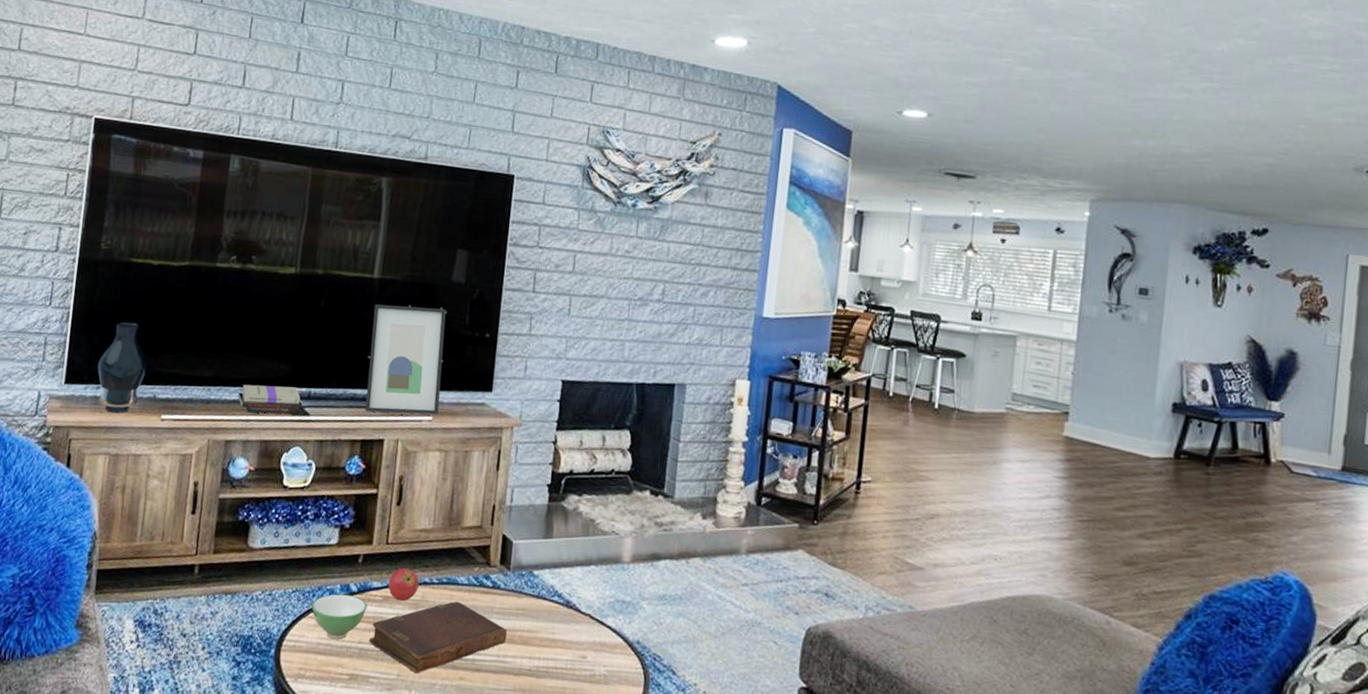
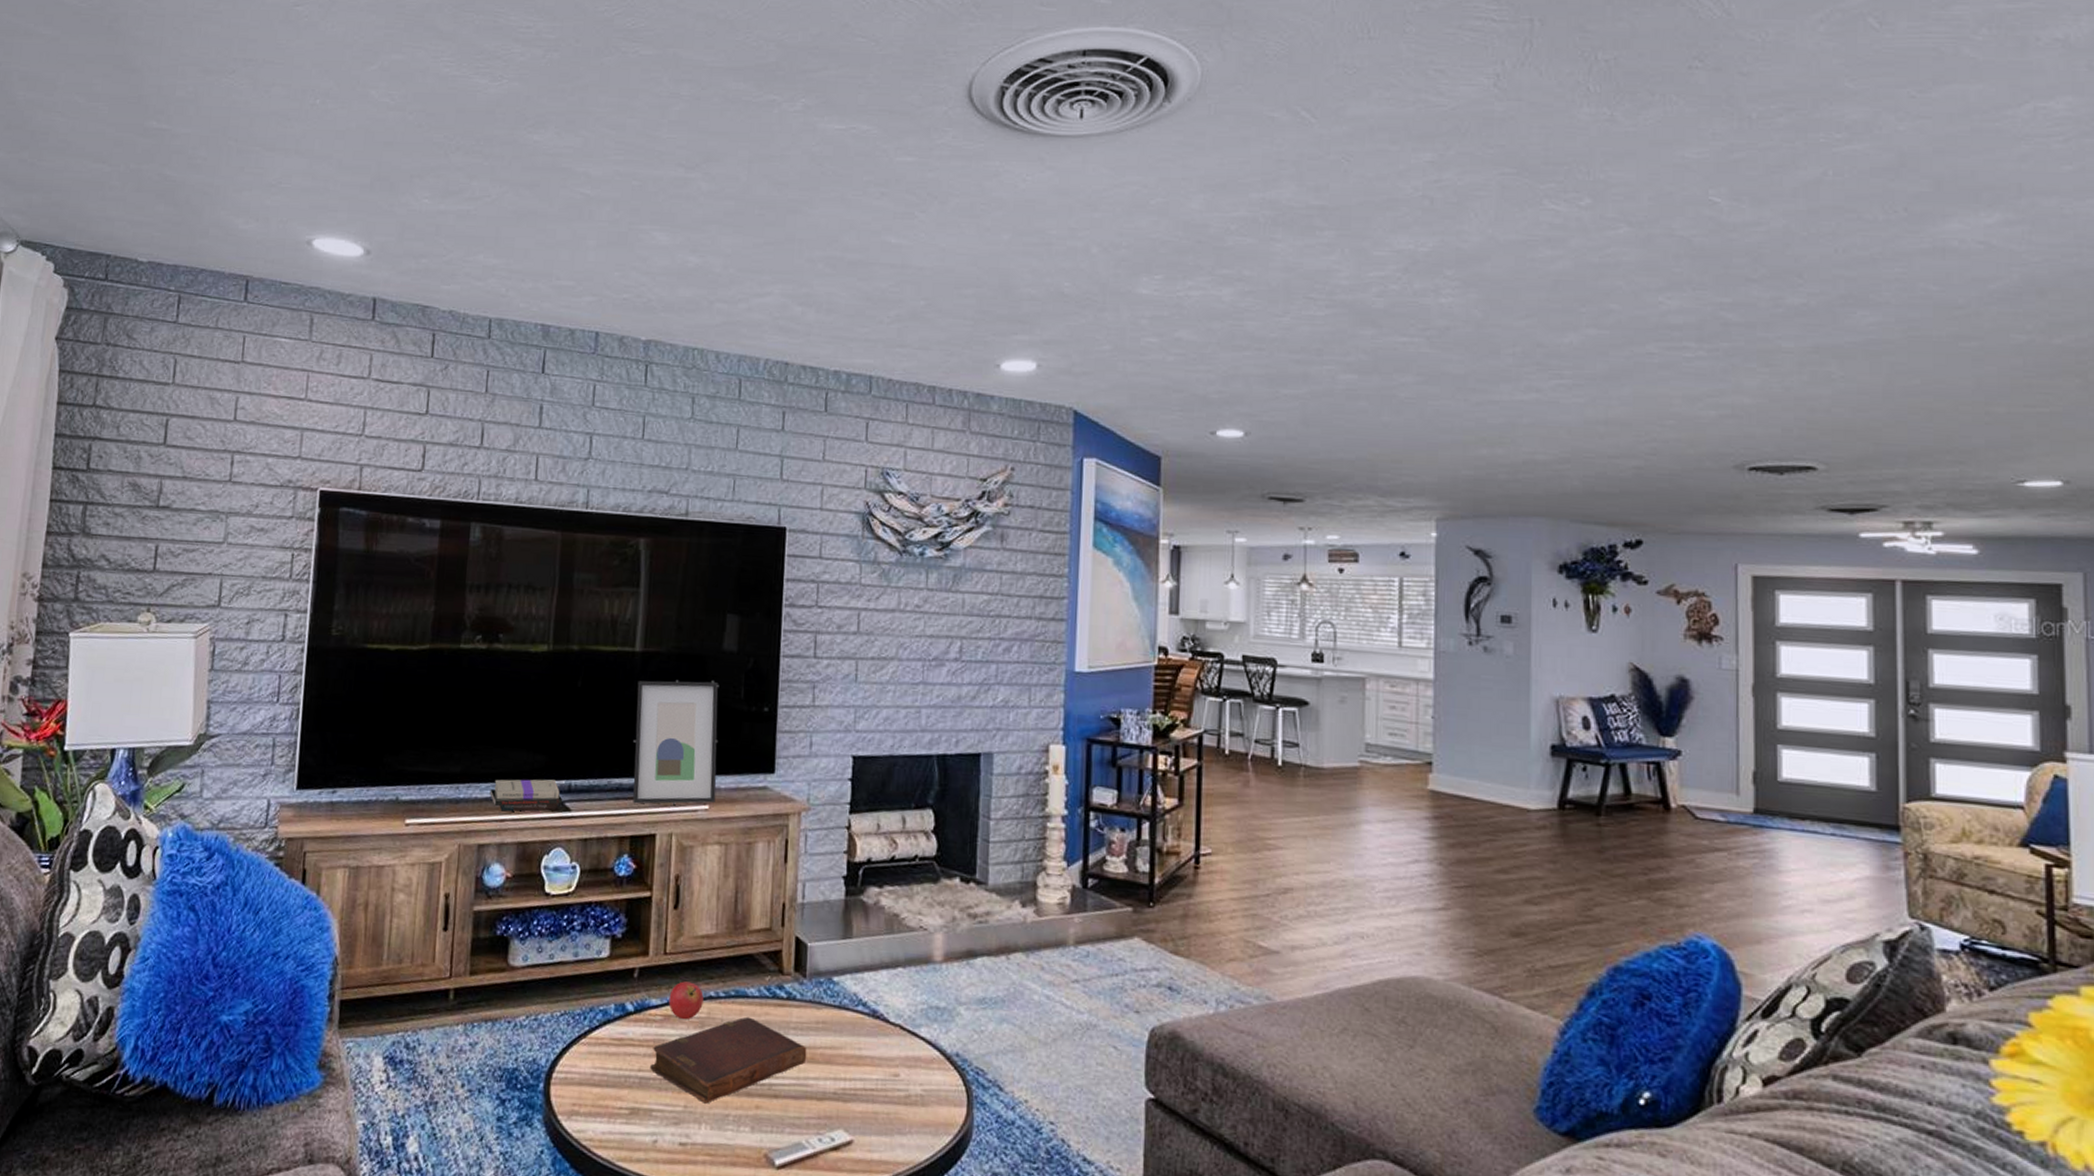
vase: present [97,321,148,413] -> none [332,716,388,819]
bowl: present [311,593,368,640] -> none [583,1014,646,1069]

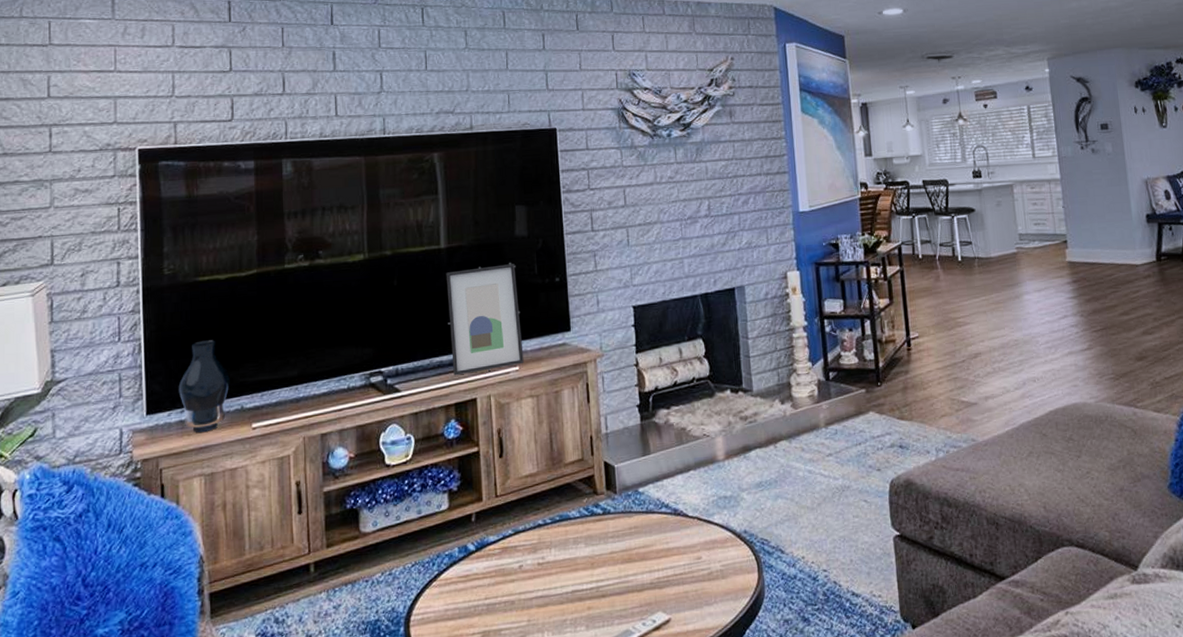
vase: none [332,716,388,819] -> present [178,340,230,433]
books: present [489,779,562,812] -> none [326,368,392,402]
diary: present [650,1016,807,1104] -> none [495,535,625,615]
fruit: present [668,981,704,1020] -> none [504,516,534,549]

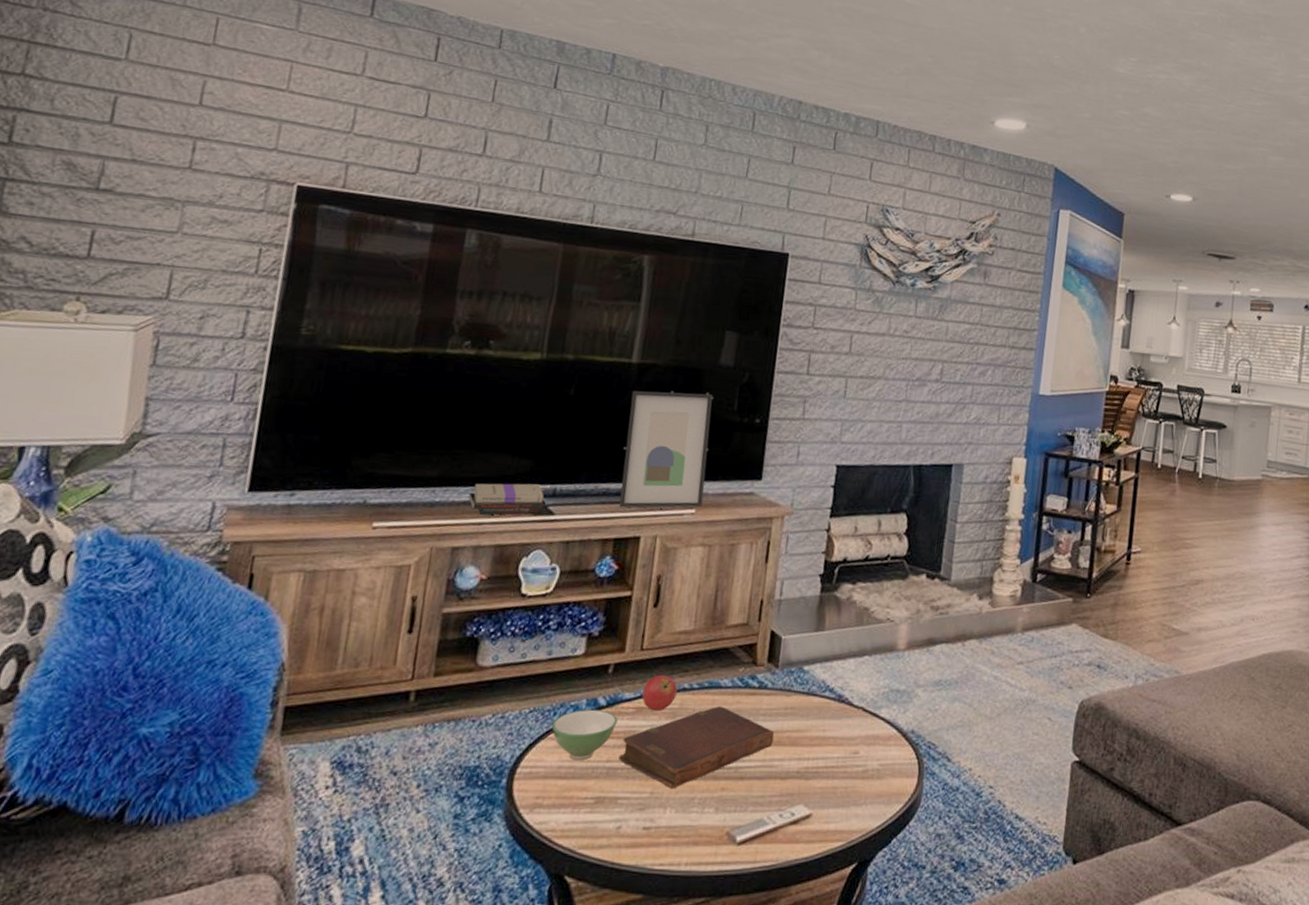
vase: present [178,340,230,433] -> none [291,417,358,522]
books: none [326,368,392,402] -> present [468,483,546,515]
bowl: none [433,554,488,603] -> present [552,709,618,761]
diary: none [495,535,625,615] -> present [619,706,775,789]
fruit: none [504,516,534,549] -> present [642,675,678,712]

